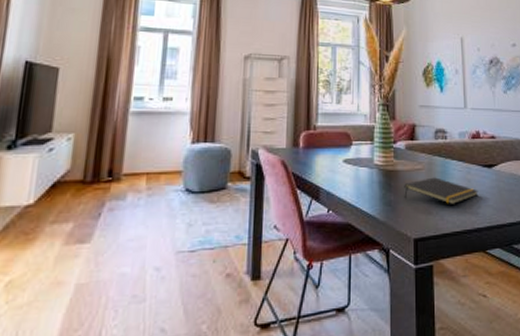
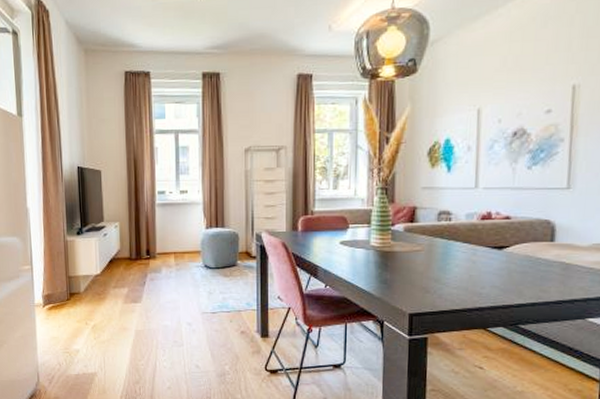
notepad: present [404,177,478,204] -> none [400,258,484,284]

